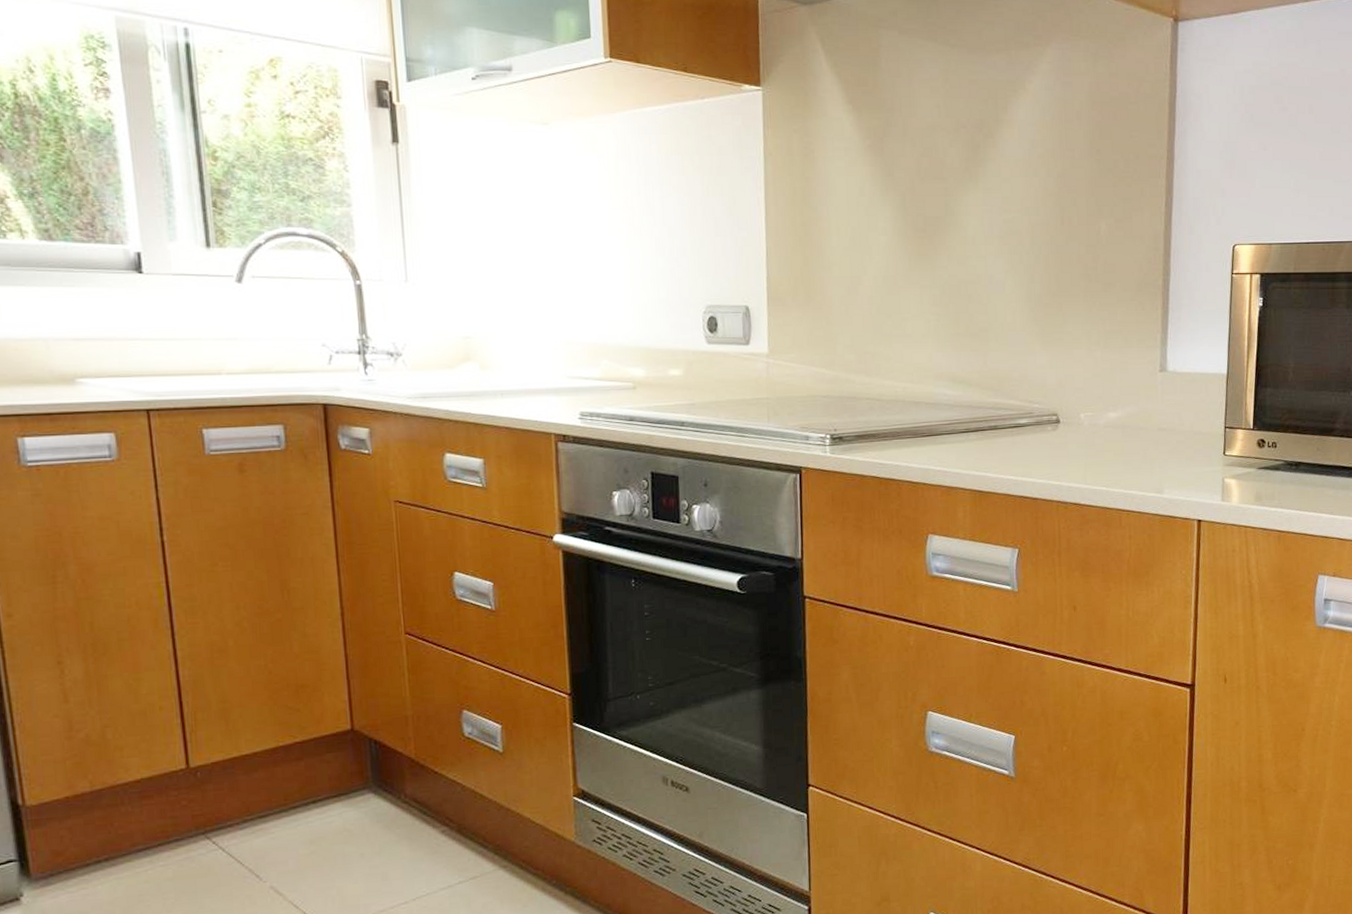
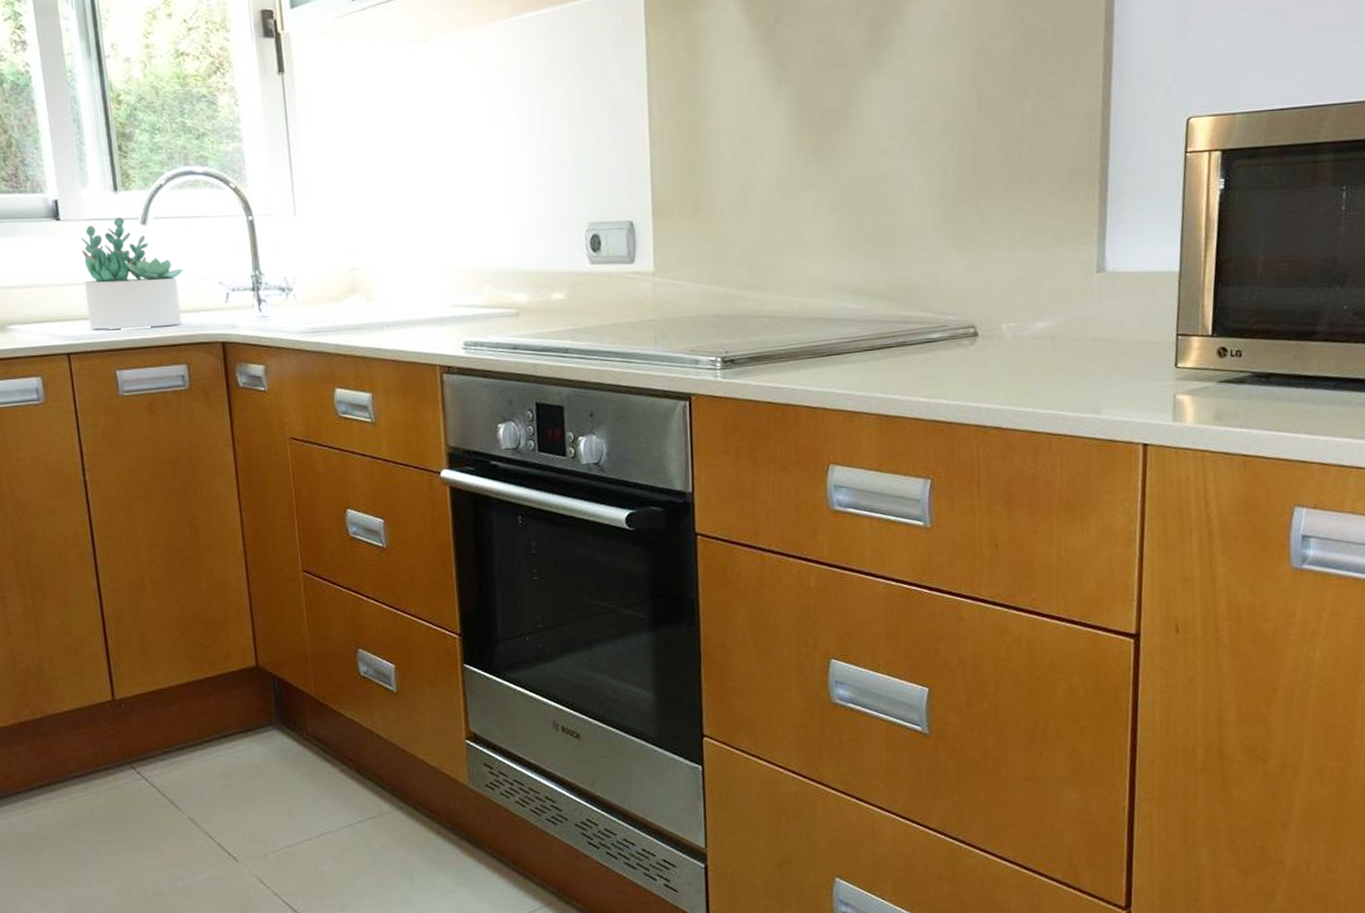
succulent plant: none [166,274,282,388] -> present [81,217,183,330]

